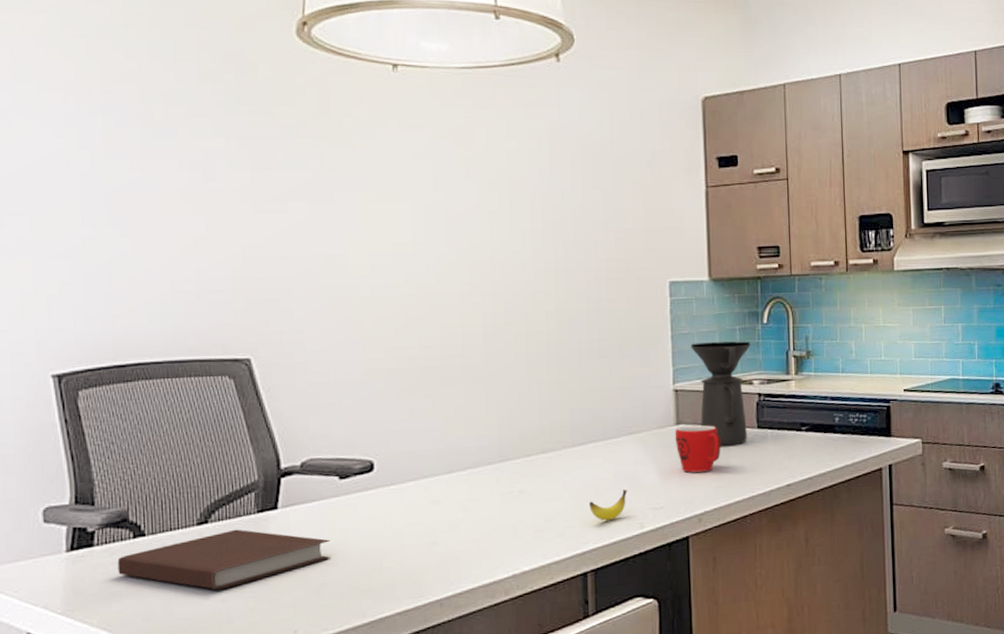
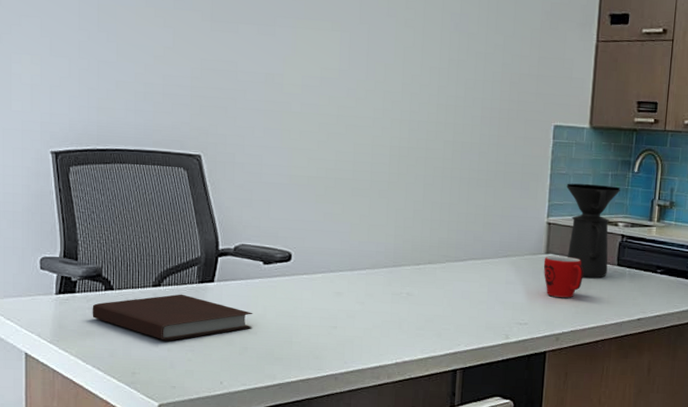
banana: present [589,490,627,521] -> none [464,304,497,329]

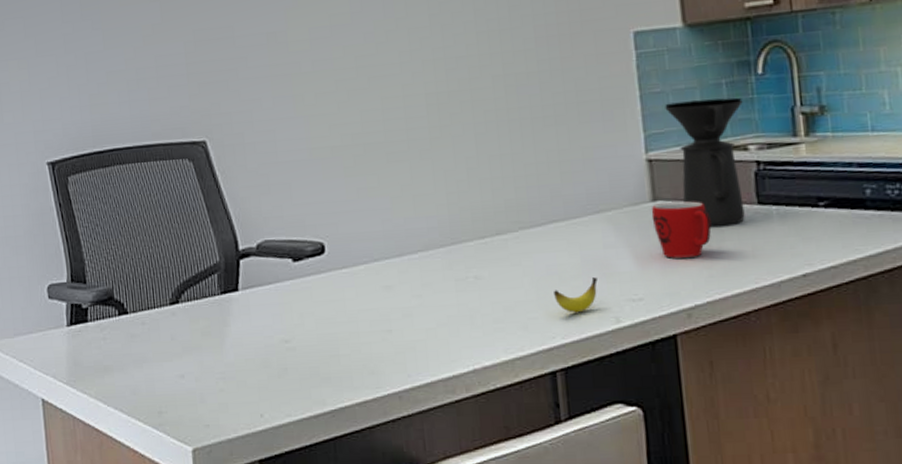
notebook: present [92,294,253,341] -> none [107,309,290,369]
banana: none [464,304,497,329] -> present [554,277,598,313]

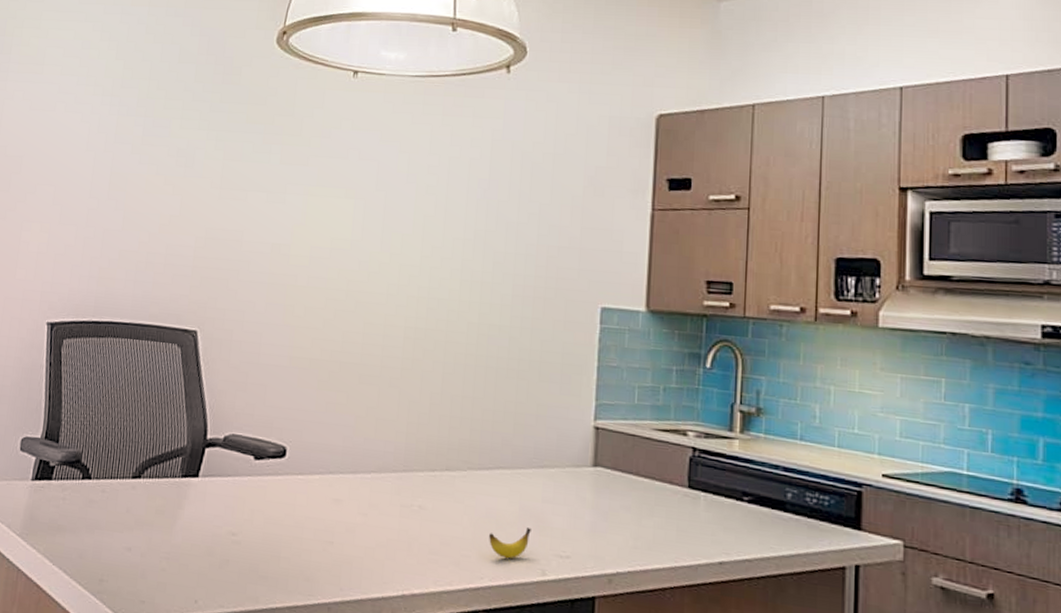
mug: present [651,201,712,258] -> none [590,469,643,527]
coffee maker: present [665,97,745,226] -> none [618,378,689,503]

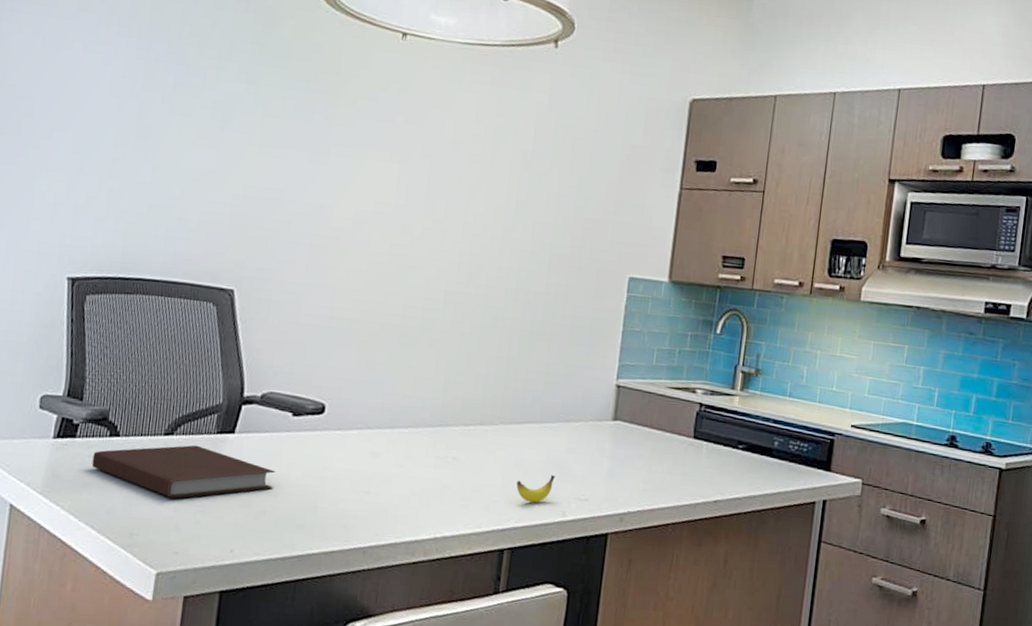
notebook: none [65,488,239,545] -> present [91,445,276,499]

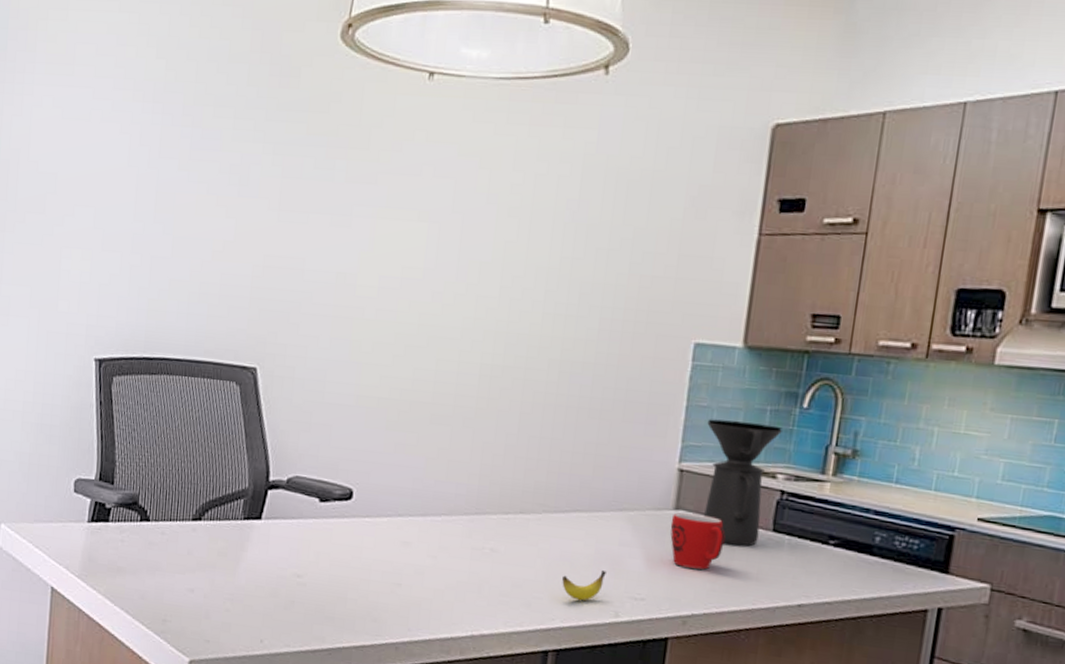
notebook: present [91,445,276,499] -> none [124,531,304,586]
mug: none [609,423,655,472] -> present [670,513,725,570]
coffee maker: none [637,342,700,451] -> present [704,419,783,546]

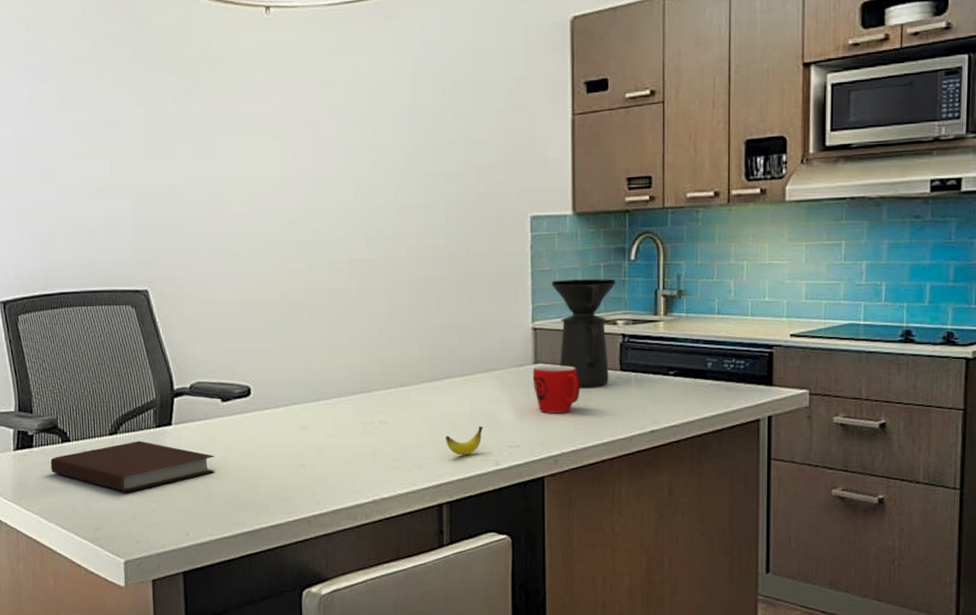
notebook: none [124,531,304,586] -> present [50,440,216,492]

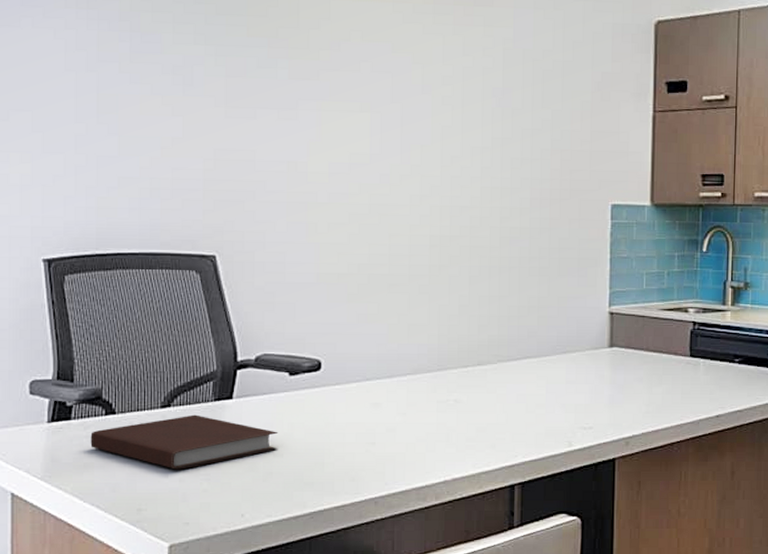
banana: present [446,426,483,456] -> none [521,407,558,436]
mug: present [532,365,581,413] -> none [607,349,653,396]
coffee maker: present [551,279,616,387] -> none [629,267,689,372]

